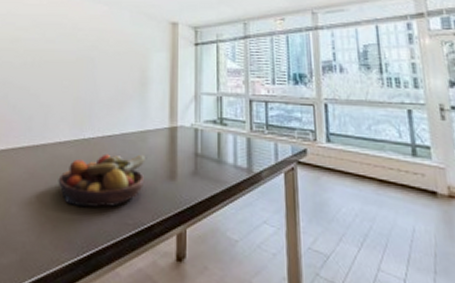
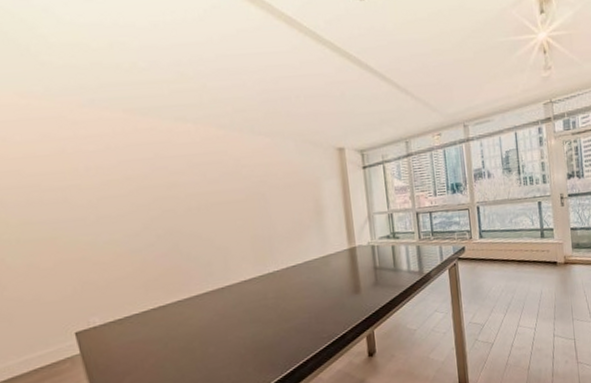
fruit bowl: present [58,153,147,208] -> none [250,276,332,334]

